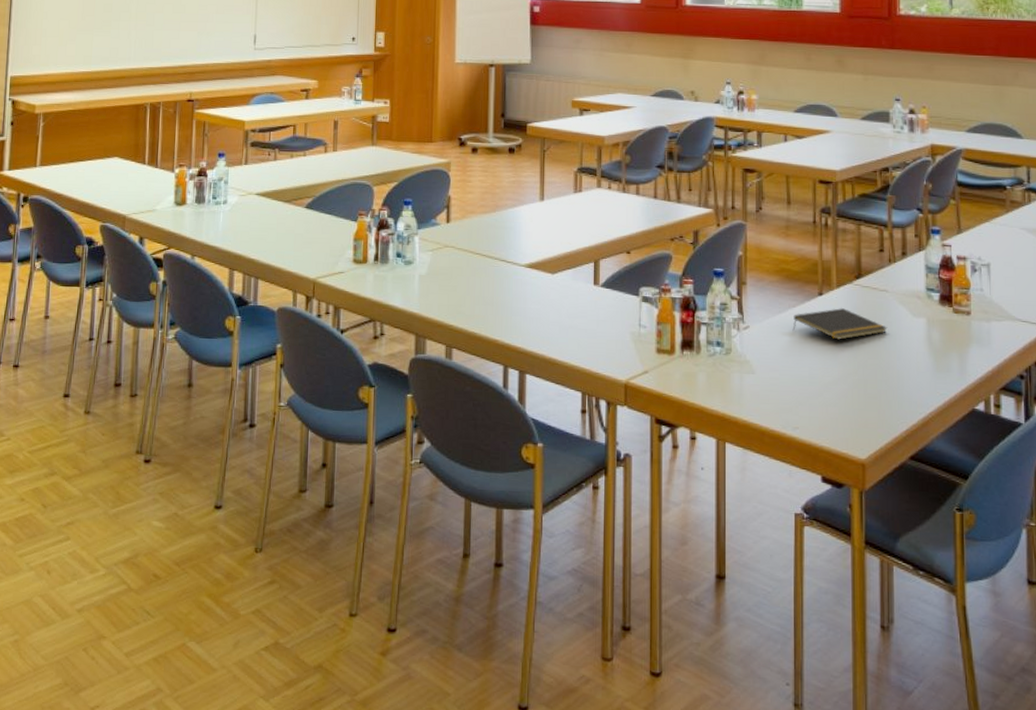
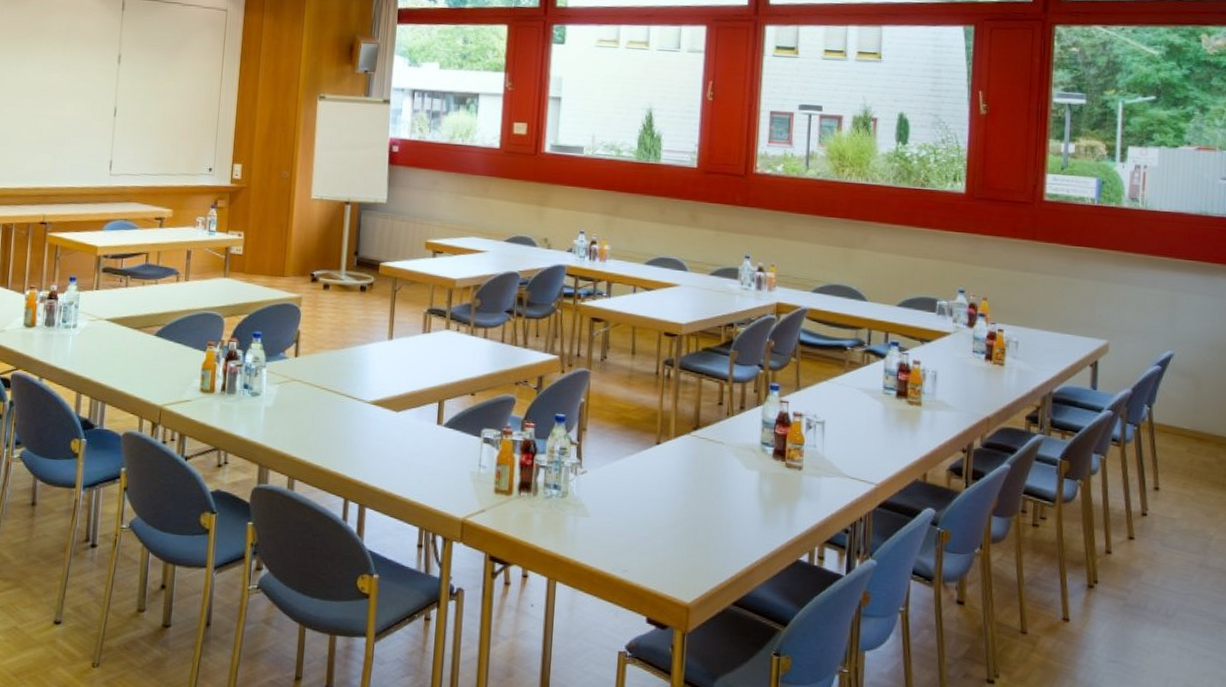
notepad: present [792,308,888,340] -> none [628,457,721,488]

